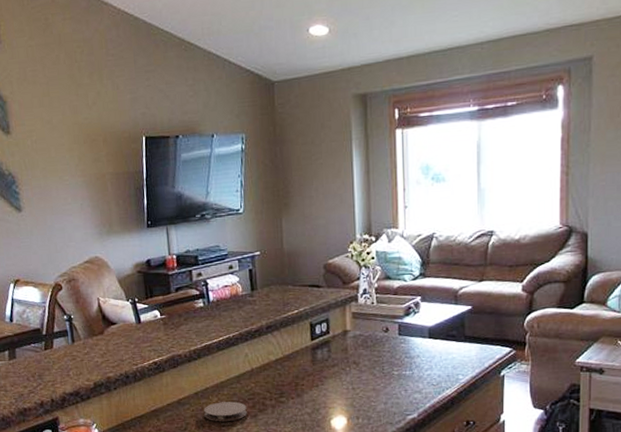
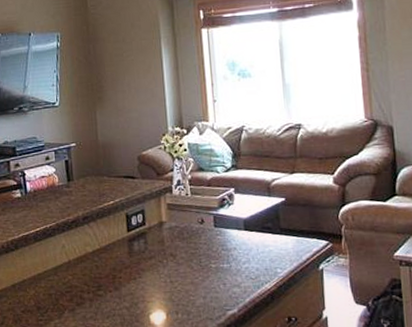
coaster: present [204,401,247,422] -> none [21,294,65,316]

